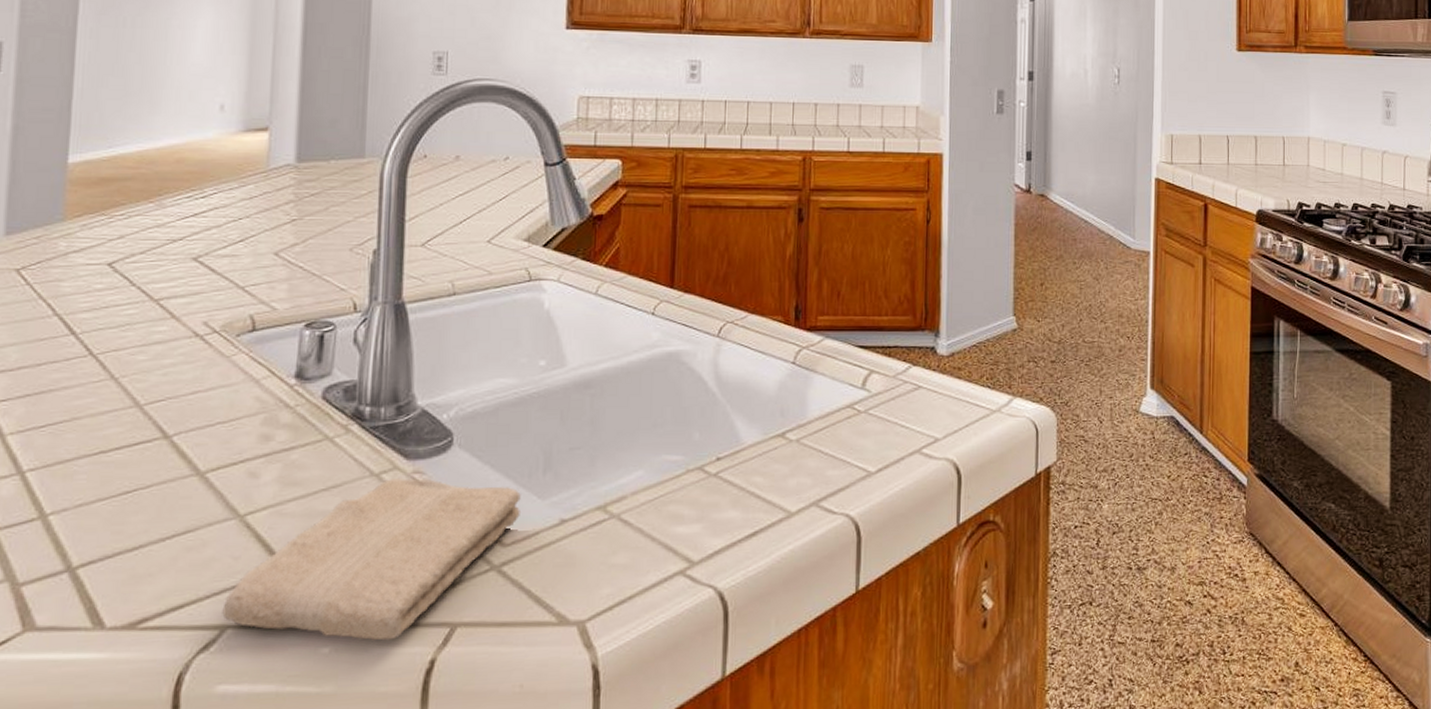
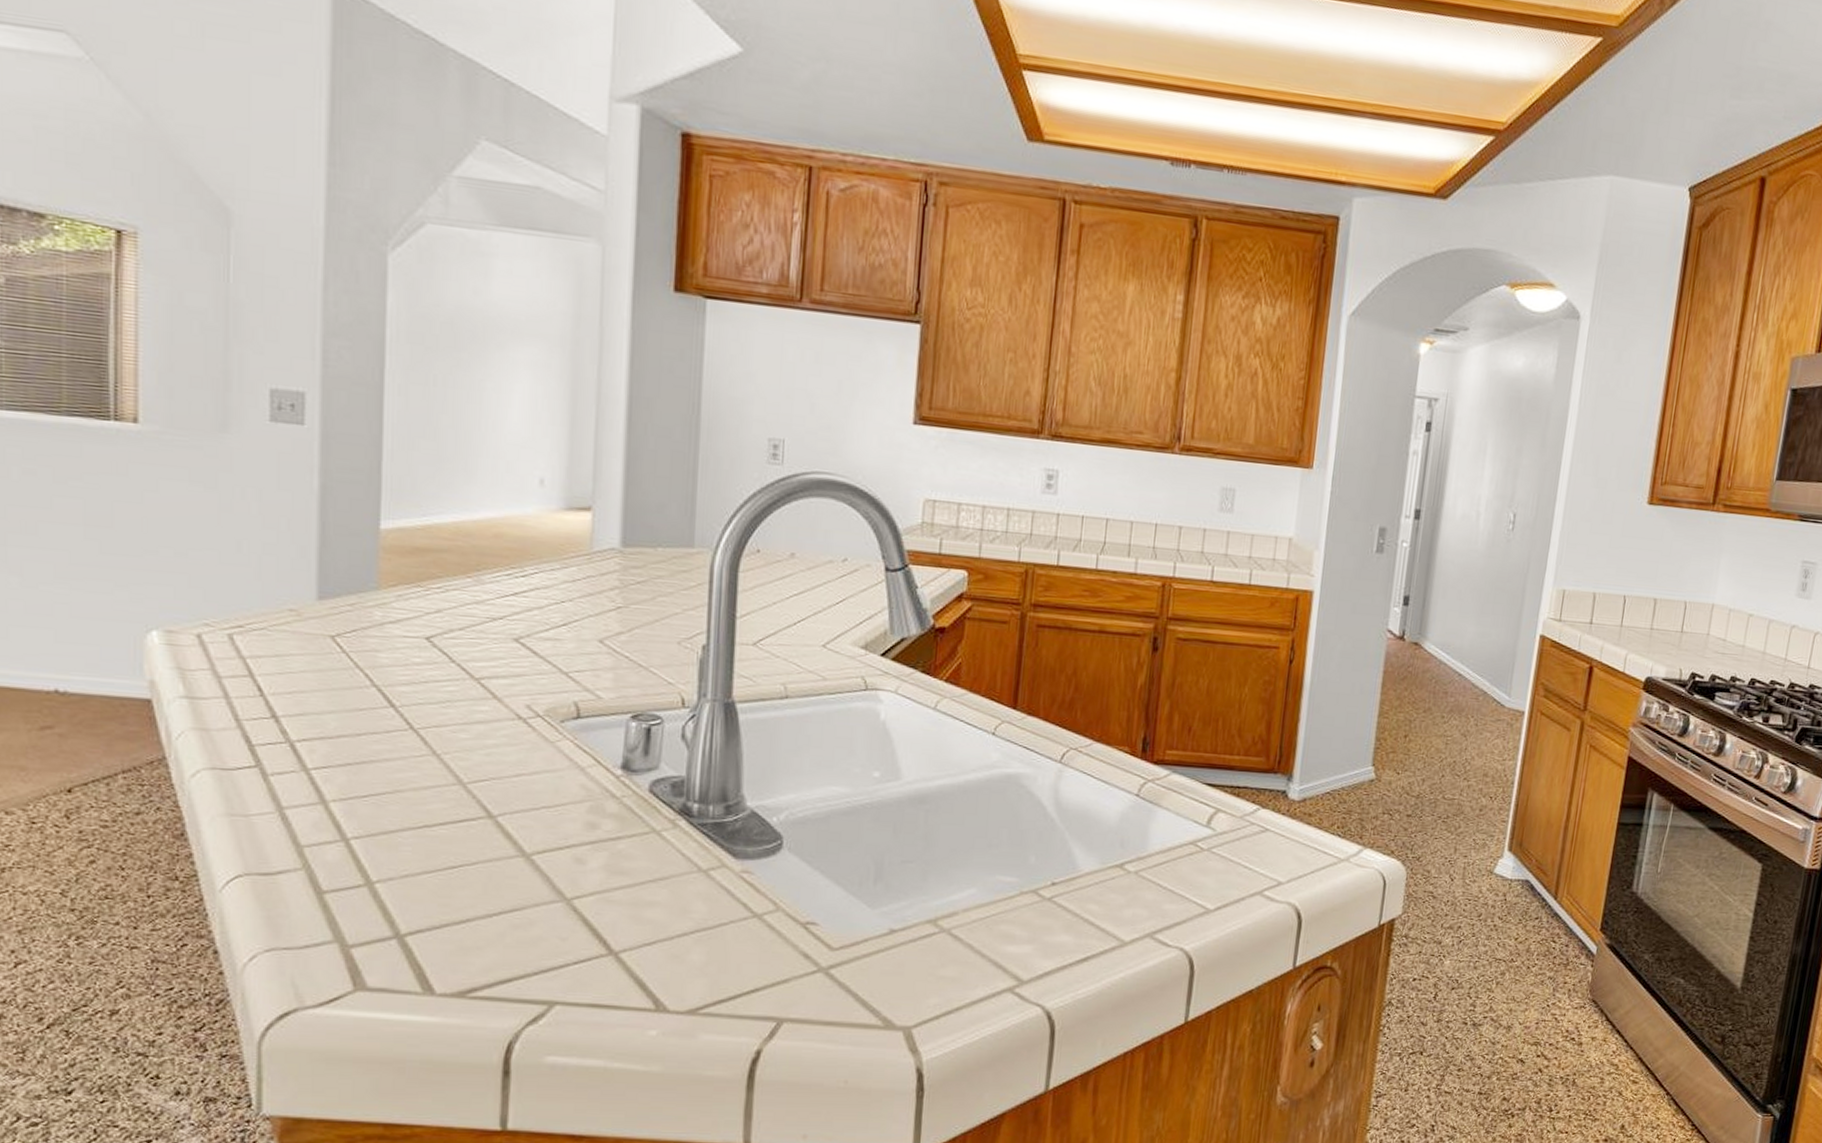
washcloth: present [222,478,521,641] -> none [550,876,851,1029]

